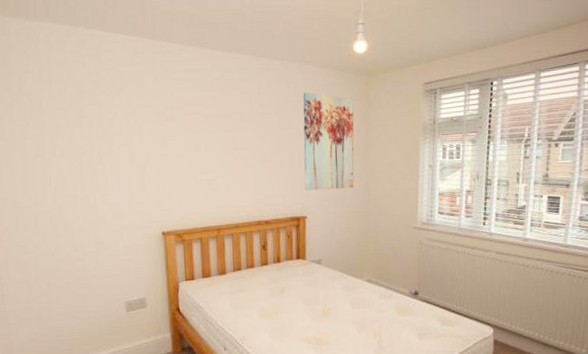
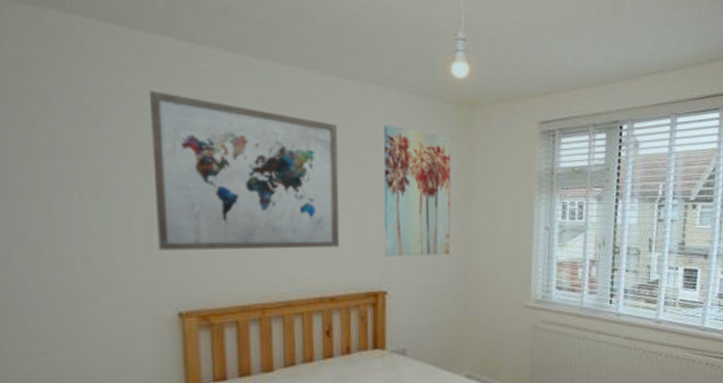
wall art: none [142,78,272,189] -> present [150,91,340,251]

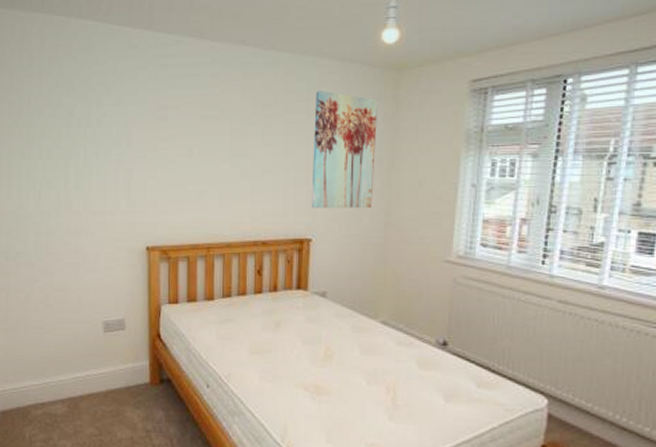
wall art: present [150,91,340,251] -> none [134,73,276,199]

